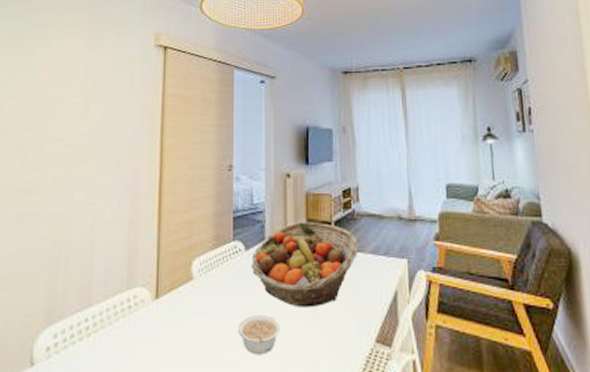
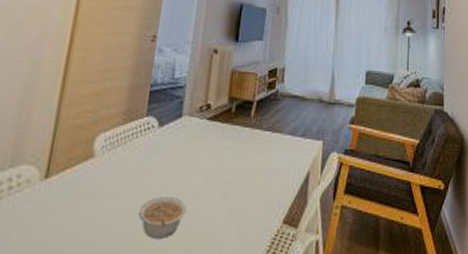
fruit basket: present [251,221,359,308] -> none [162,99,278,189]

